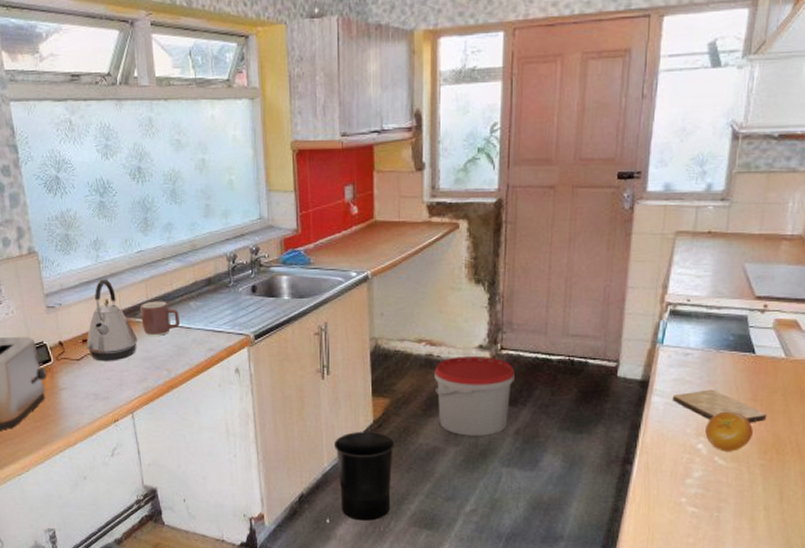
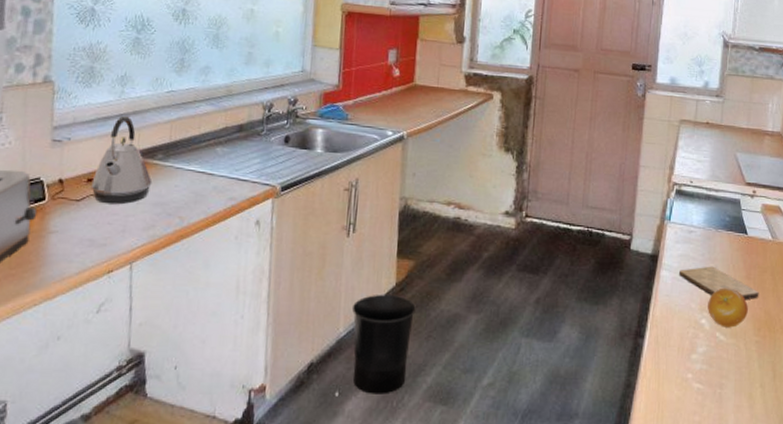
mug: present [139,301,180,336] -> none [159,143,203,180]
bucket: present [434,355,515,436] -> none [460,221,538,304]

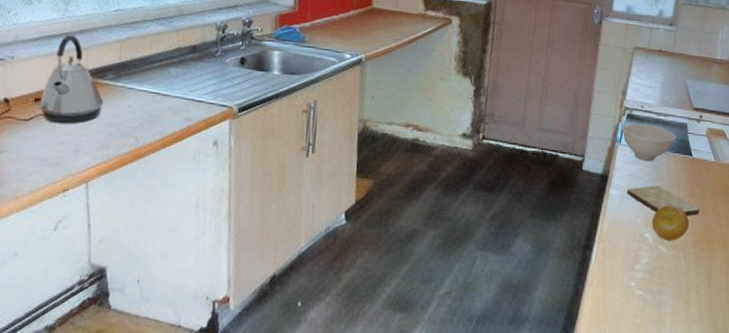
waste bin: present [351,294,416,394] -> none [312,211,376,304]
bowl: none [671,199,729,239] -> present [622,123,676,161]

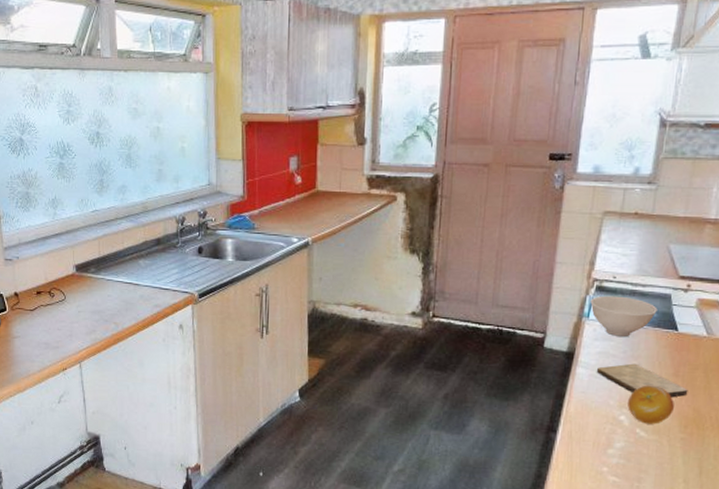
kettle: present [39,34,104,125] -> none [40,235,89,313]

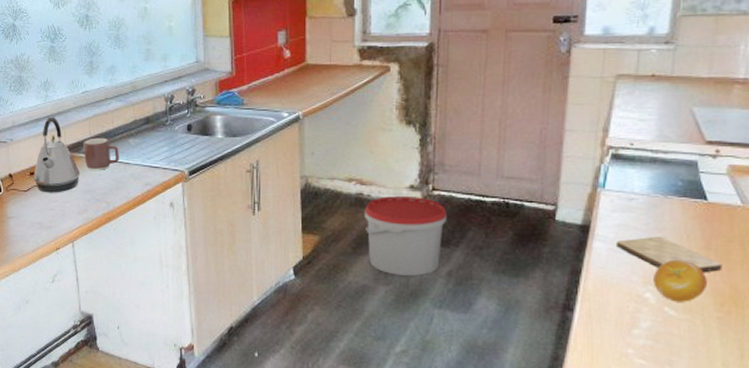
kettle: none [40,235,89,313] -> present [33,116,81,193]
mug: none [91,258,129,291] -> present [82,137,119,170]
bucket: none [368,321,445,399] -> present [364,195,447,276]
bowl: present [590,295,658,336] -> none [605,164,683,207]

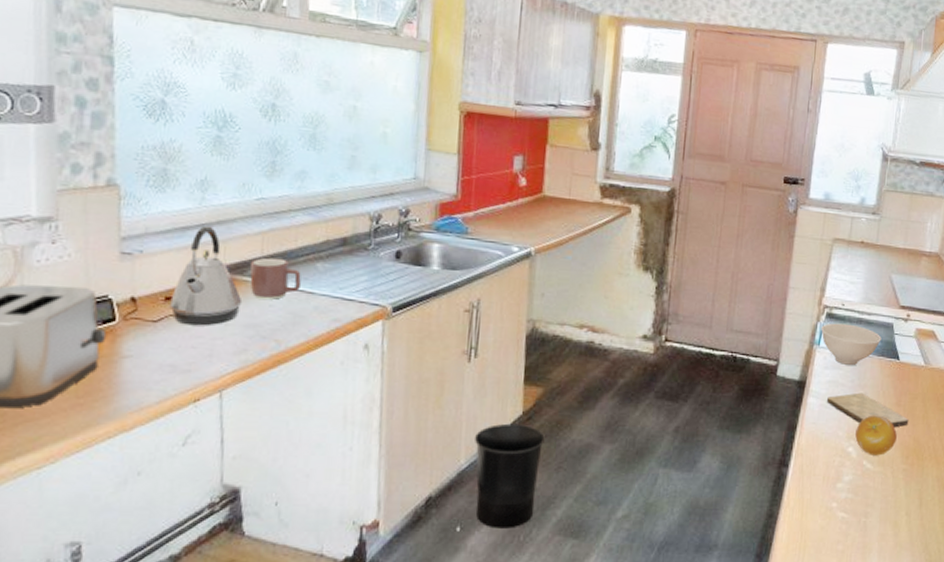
waste bin: none [263,267,324,356] -> present [473,423,545,529]
bucket: present [364,195,447,276] -> none [594,345,678,433]
bowl: none [605,164,683,207] -> present [821,323,882,365]

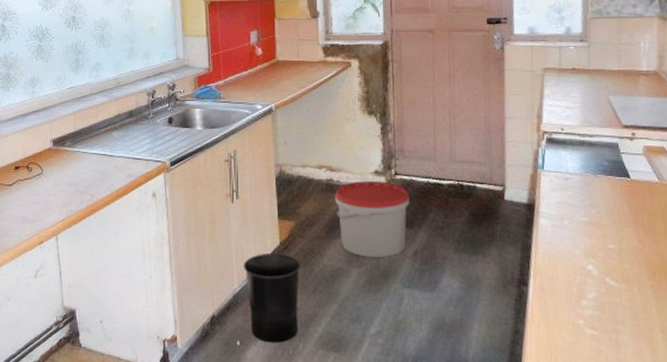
kettle: present [169,225,243,327] -> none [18,112,65,187]
mug: present [249,257,301,300] -> none [68,131,103,163]
bucket: none [594,345,678,433] -> present [335,180,409,257]
bowl: present [821,323,882,365] -> none [543,147,608,186]
cutting board: present [826,392,909,428] -> none [558,212,650,245]
fruit: present [855,415,897,456] -> none [593,233,639,273]

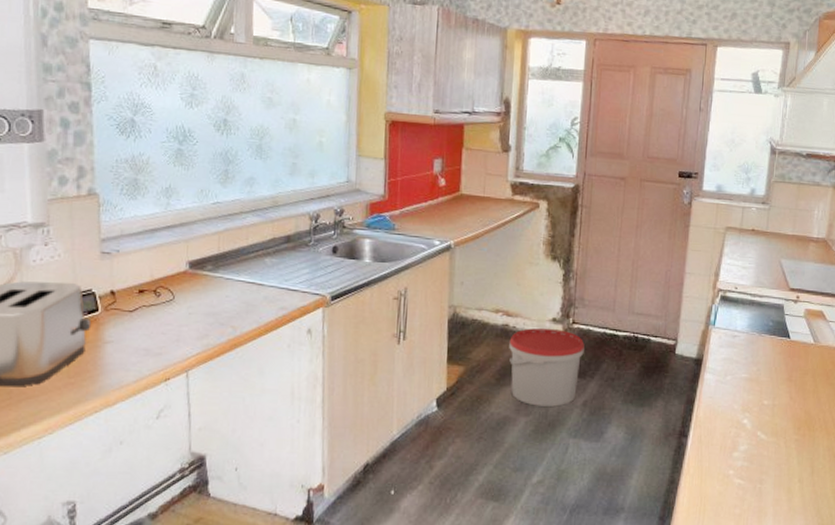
waste bin: present [243,252,301,343] -> none [404,398,467,492]

